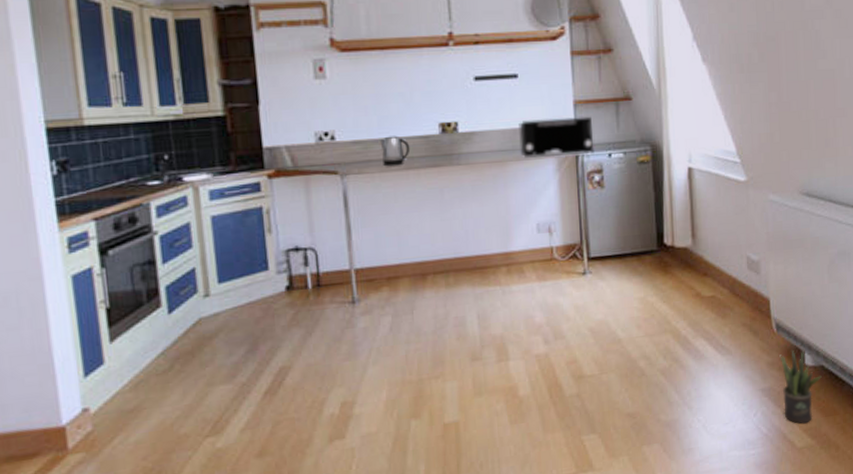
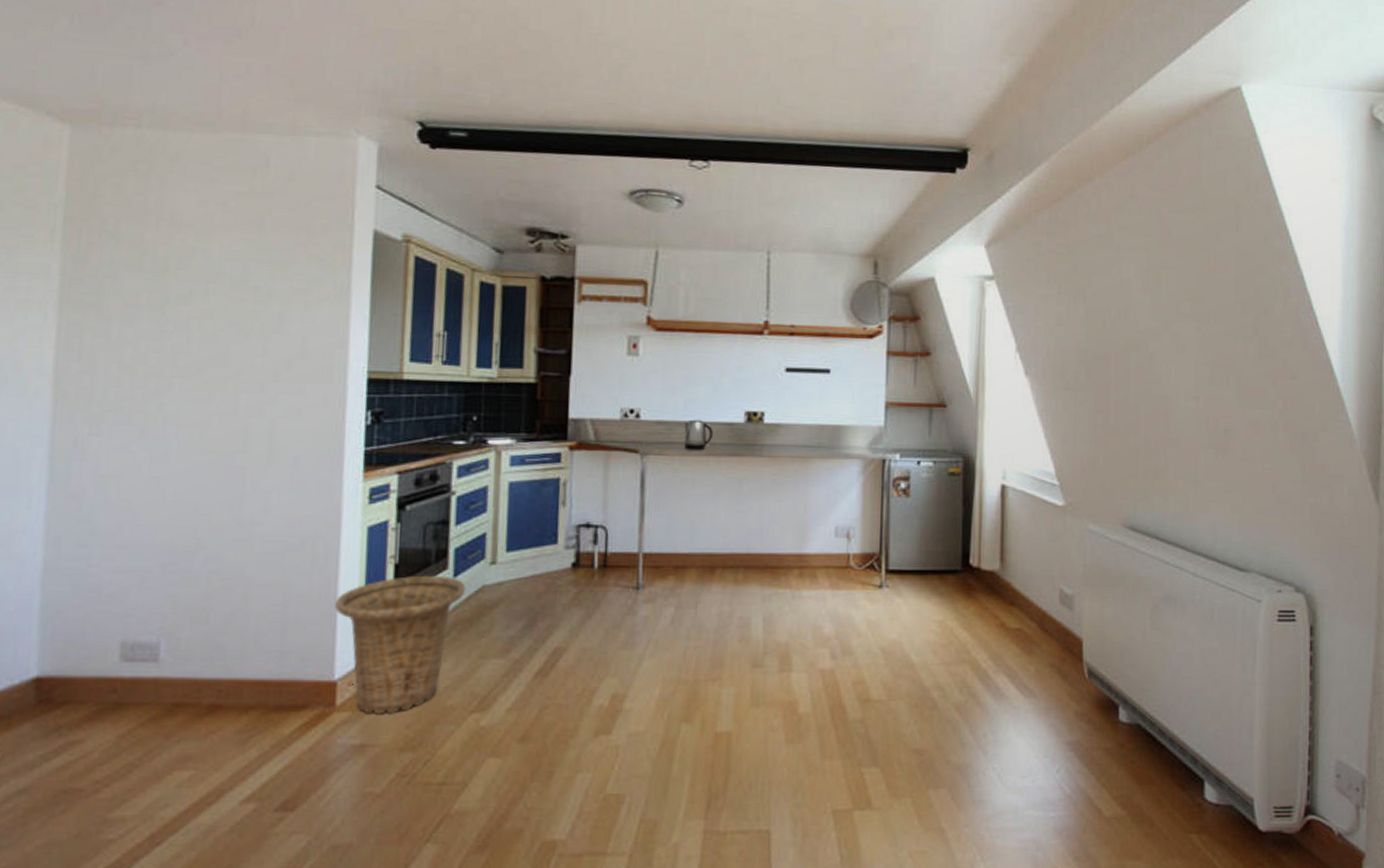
basket: none [50,314,183,452] -> present [335,575,466,714]
microwave: present [519,116,595,158] -> none [825,417,903,460]
potted plant: present [779,350,822,424] -> none [1090,702,1137,790]

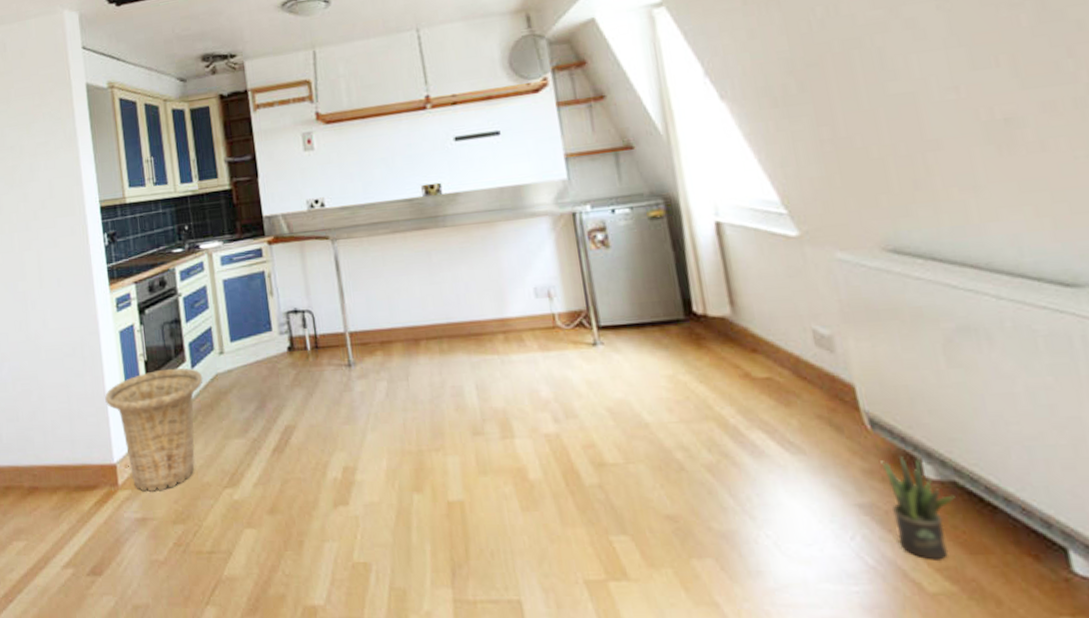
kettle: present [684,419,714,451] -> none [366,200,396,231]
potted plant: none [1090,702,1137,790] -> present [880,456,955,560]

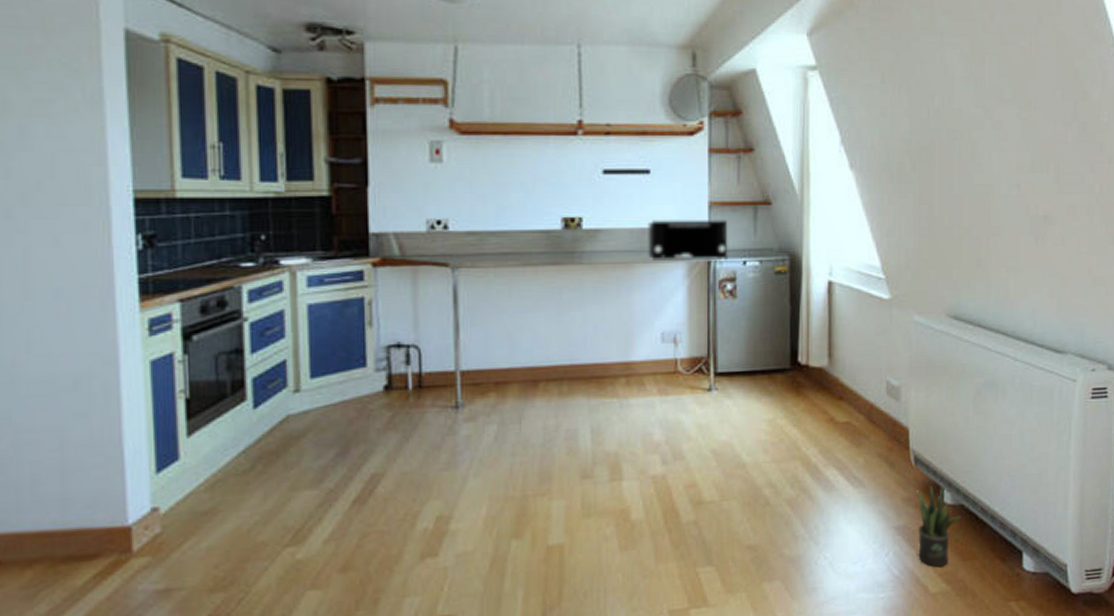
basket: present [105,368,203,492] -> none [121,407,269,557]
microwave: none [505,169,594,217] -> present [648,220,728,261]

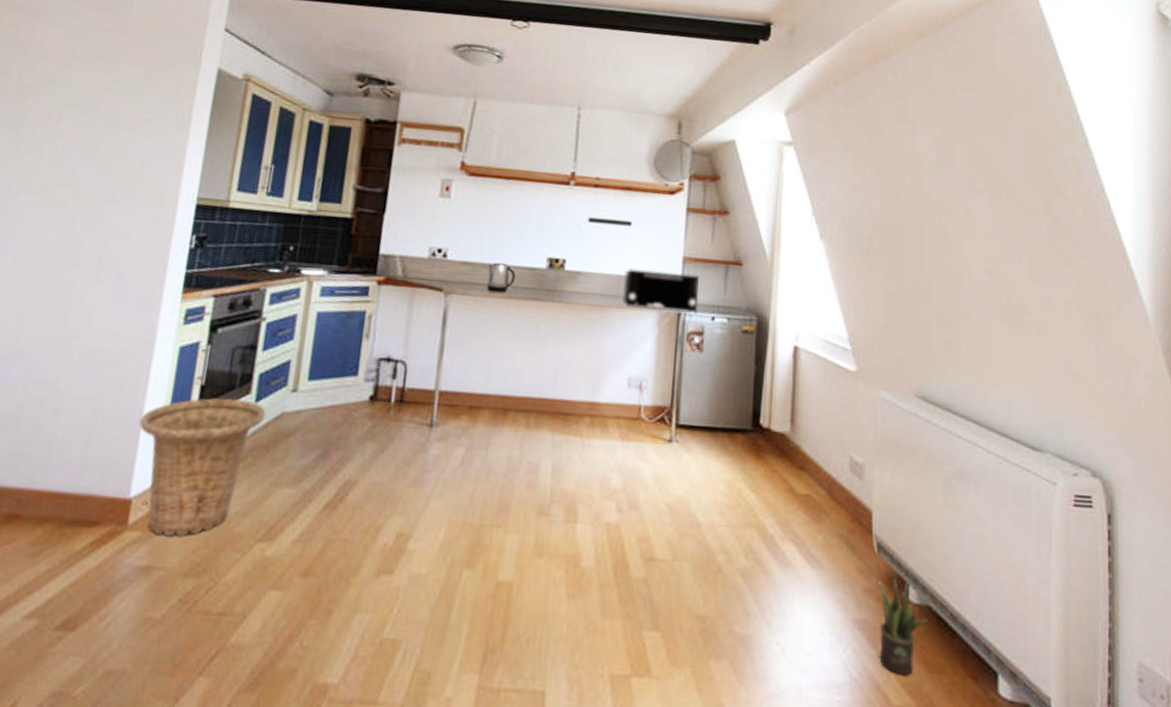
basket: none [121,407,269,557] -> present [139,398,266,537]
kettle: none [497,228,529,262] -> present [487,262,516,294]

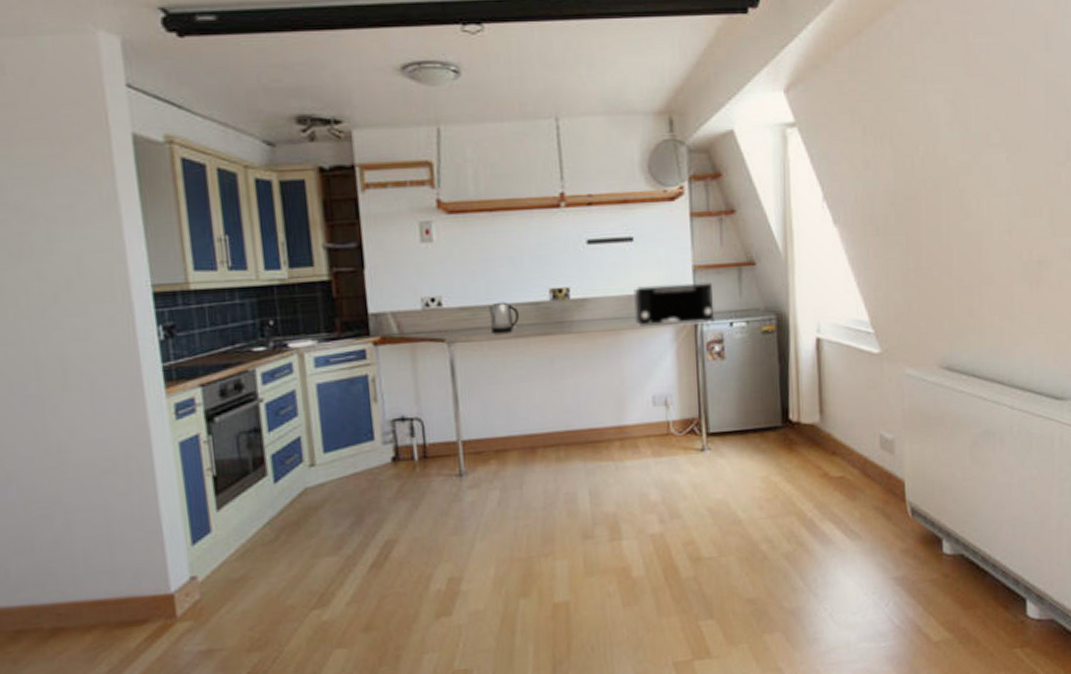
basket: present [139,398,266,537] -> none [159,482,289,621]
potted plant: present [879,580,928,677] -> none [915,537,961,617]

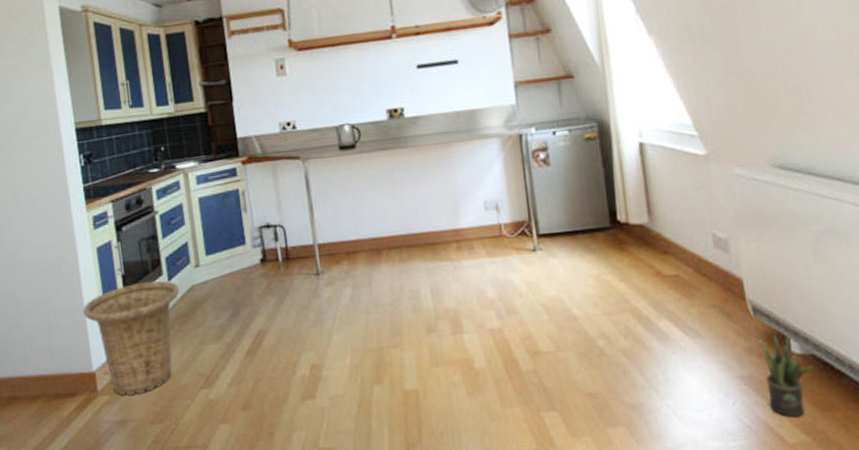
basket: none [159,482,289,621] -> present [83,280,180,396]
microwave: present [634,282,715,326] -> none [461,96,538,139]
potted plant: none [915,537,961,617] -> present [759,336,813,418]

